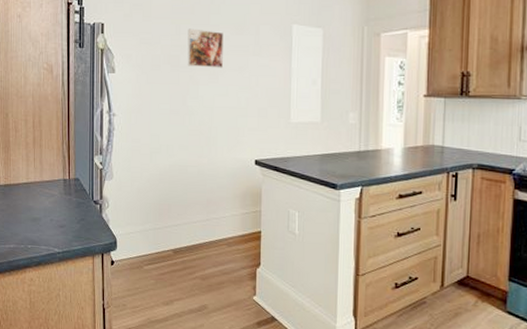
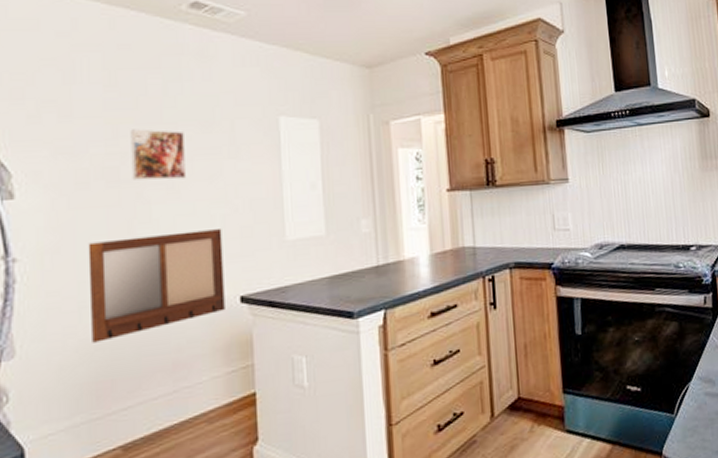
writing board: none [157,107,245,178] -> present [88,229,225,343]

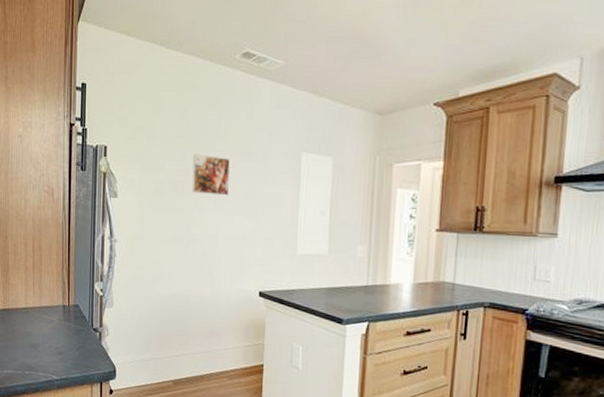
writing board: present [88,229,225,343] -> none [159,235,251,307]

